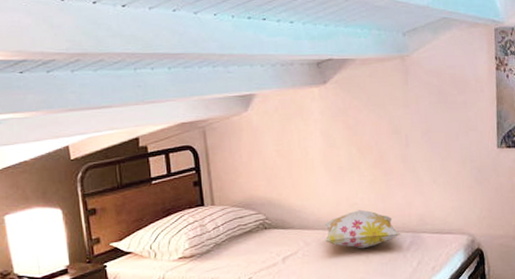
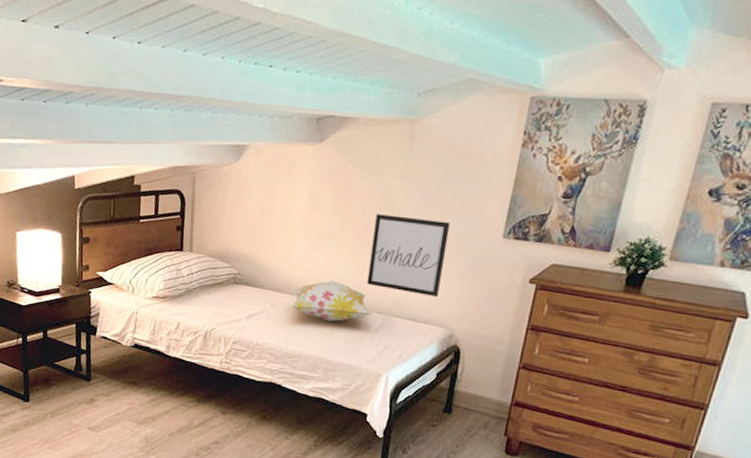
wall art: none [387,141,455,209] -> present [367,214,450,298]

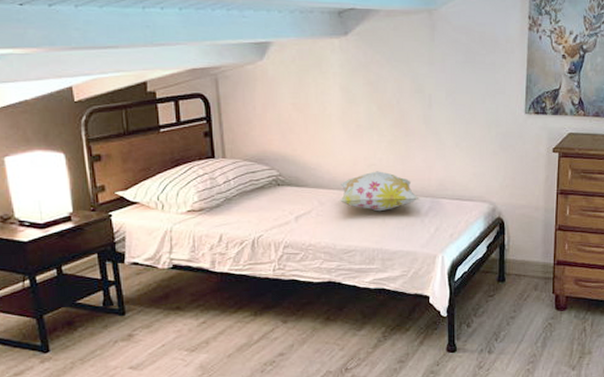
wall art: present [367,214,450,298] -> none [410,101,478,175]

